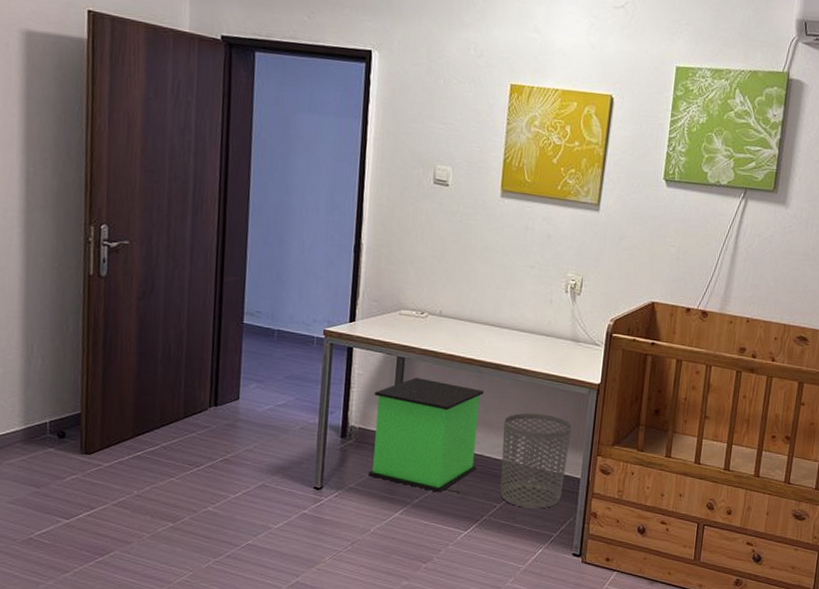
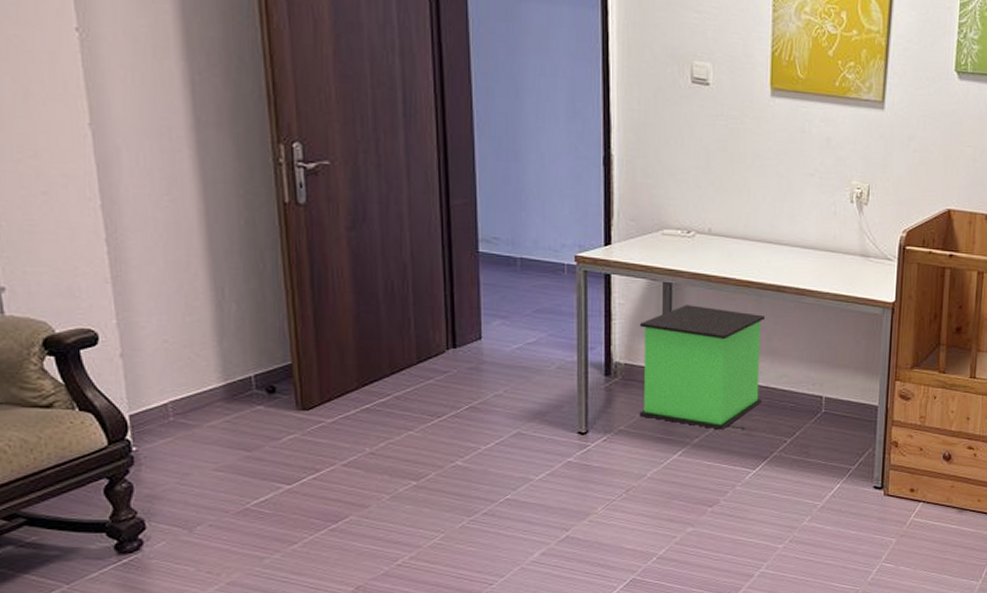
waste bin: present [500,412,572,509] -> none [789,338,866,441]

